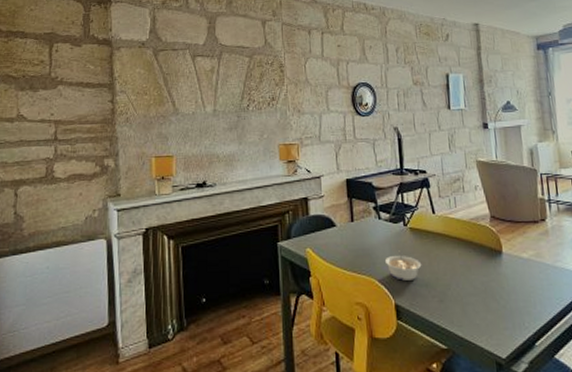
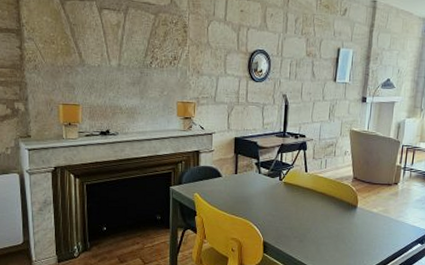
legume: present [384,250,422,281] -> none [259,200,290,224]

